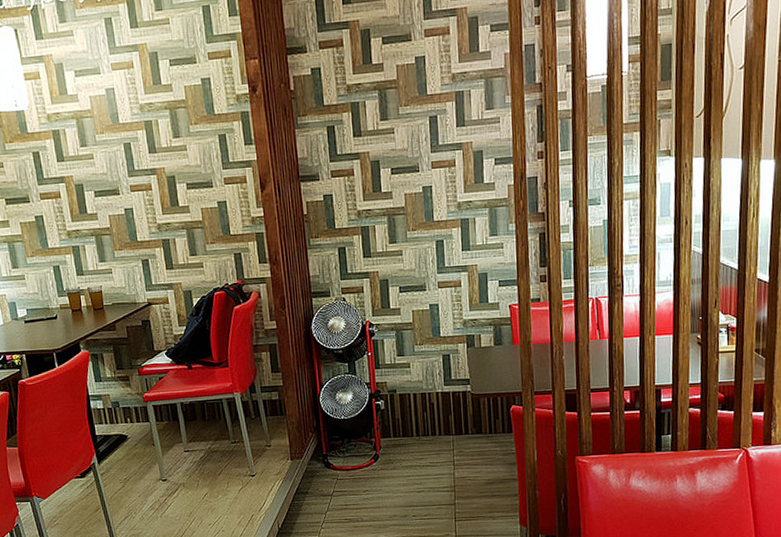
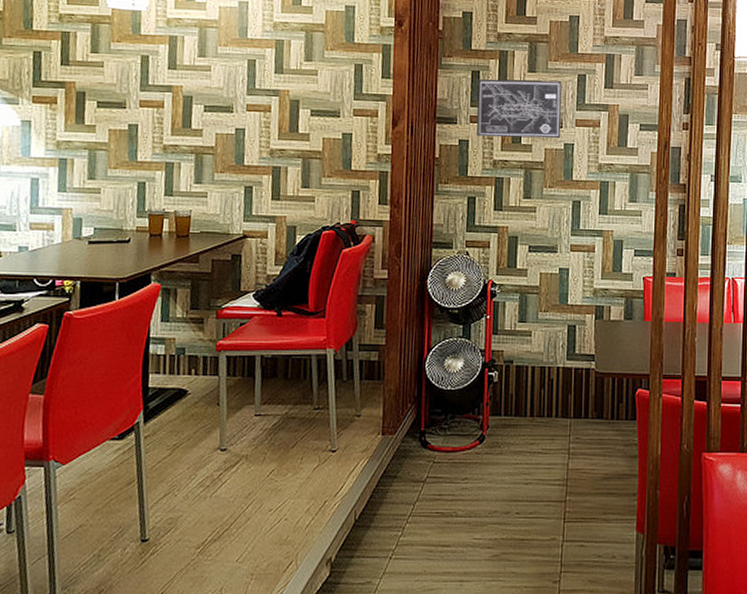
wall art: none [334,125,419,190] -> present [476,78,562,139]

